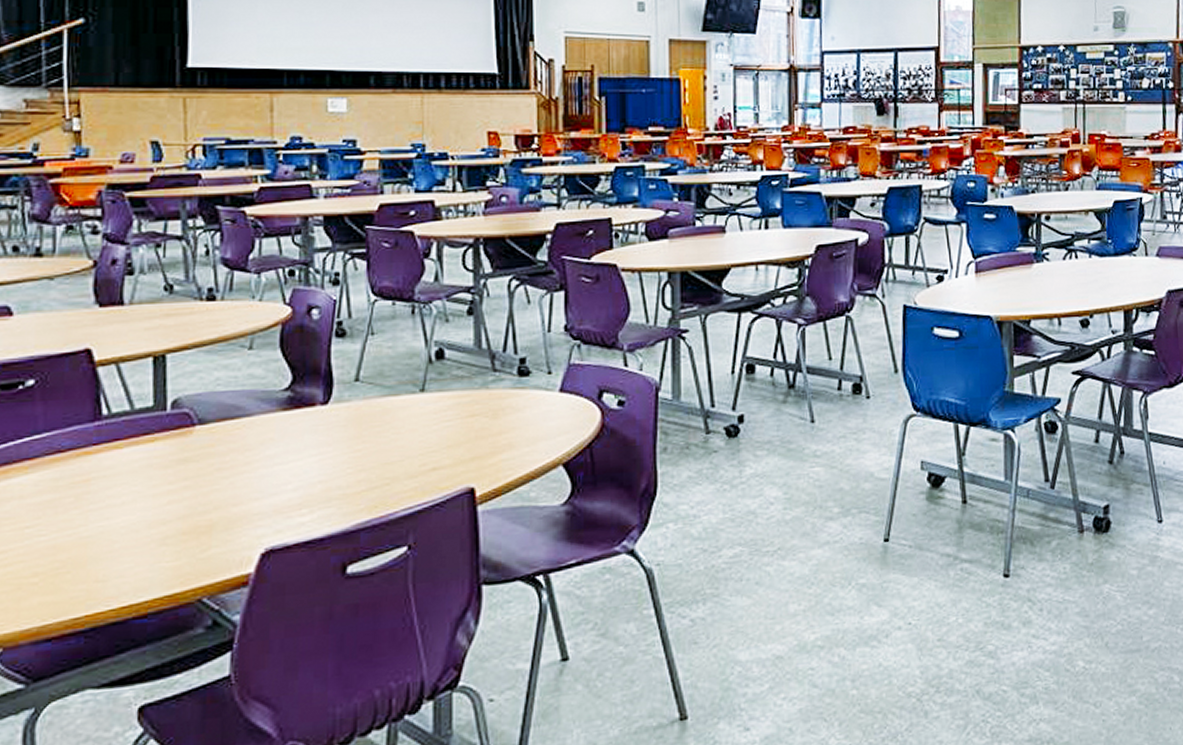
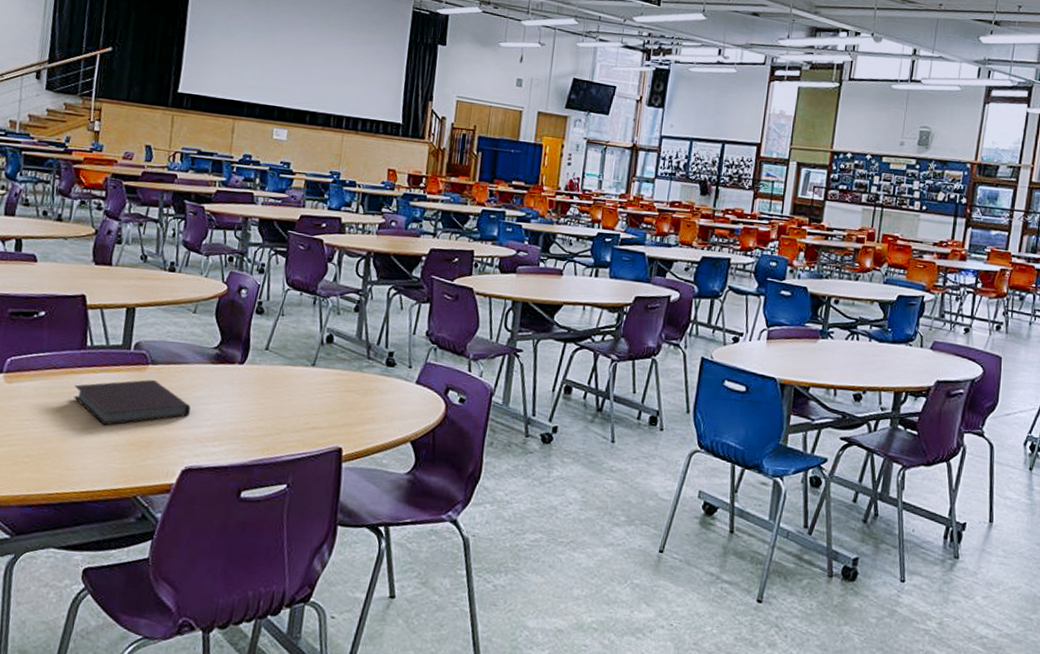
notebook: none [91,443,262,515] -> present [73,379,191,426]

